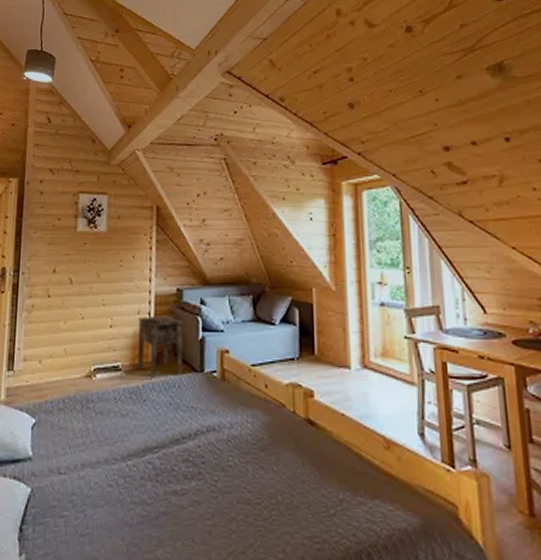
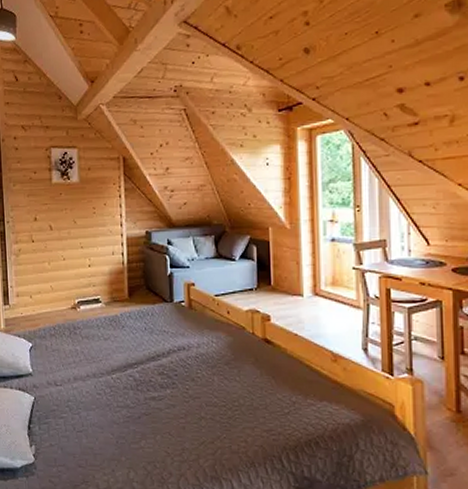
side table: present [138,315,184,378] -> none [113,255,155,308]

